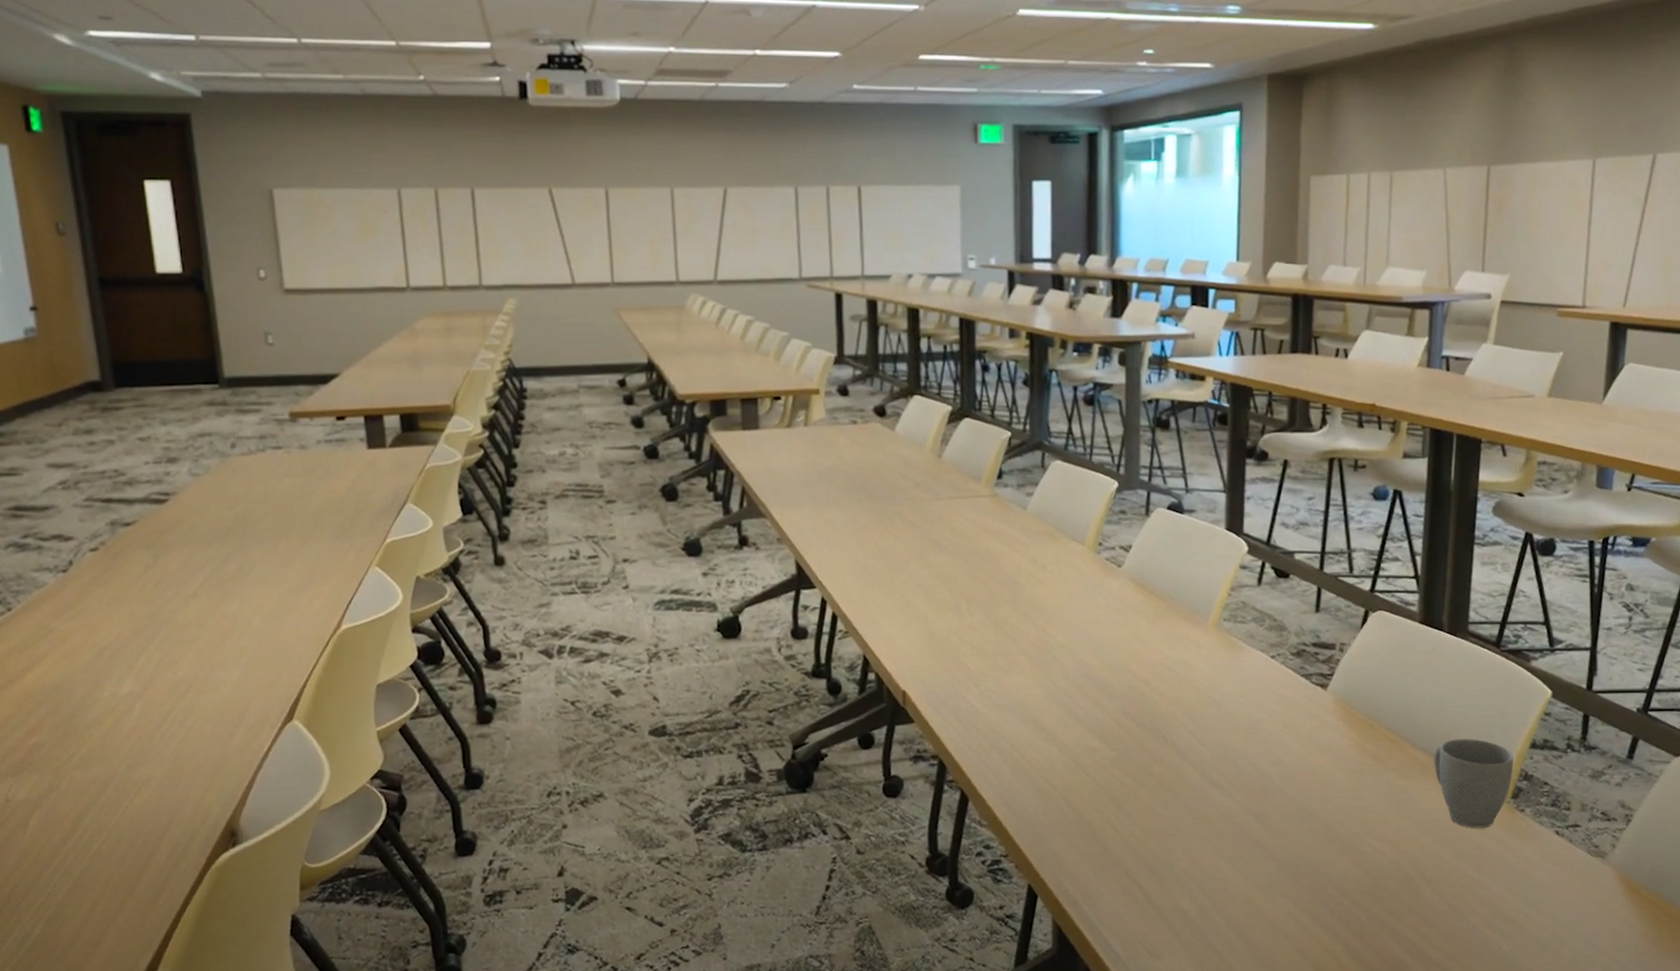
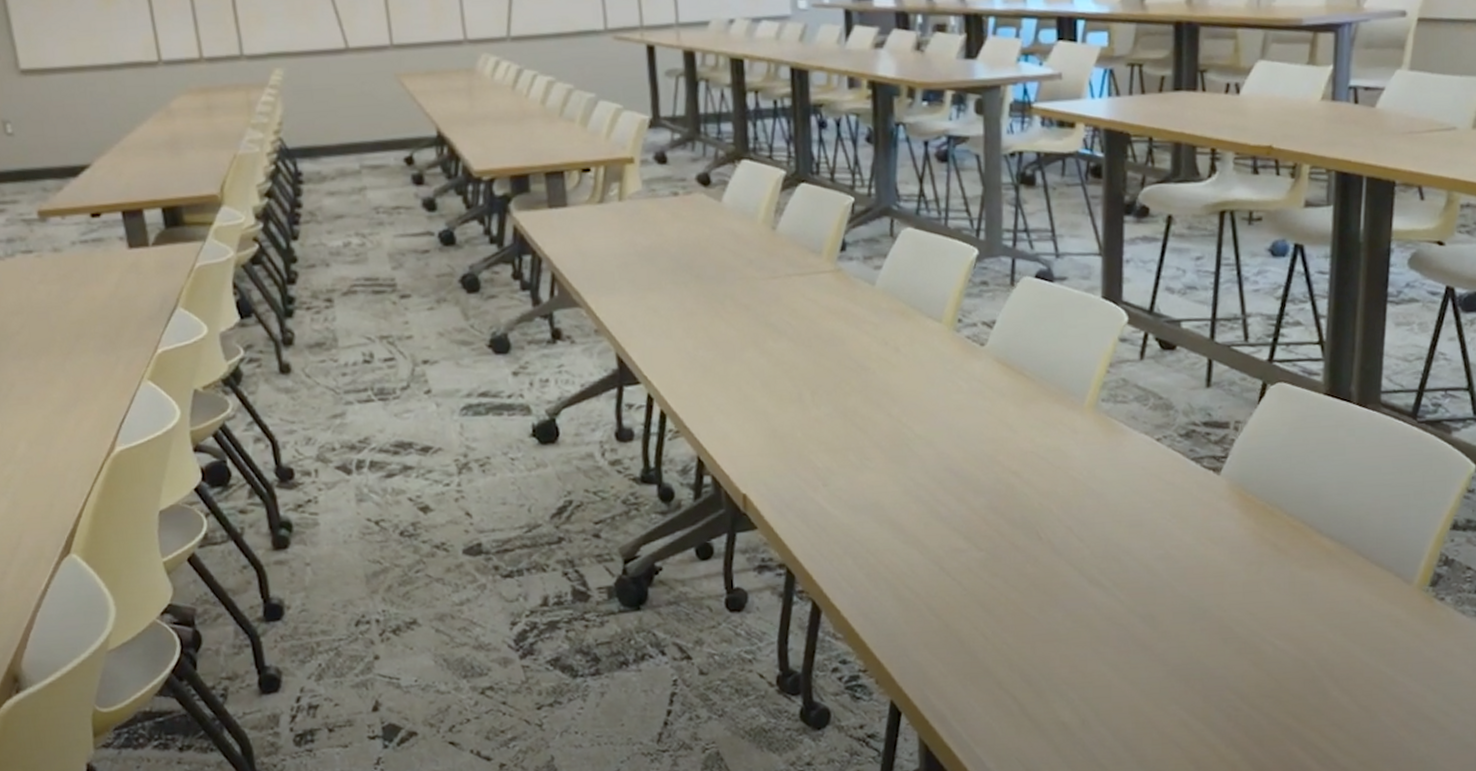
mug: present [1434,739,1515,828] -> none [1342,522,1433,621]

